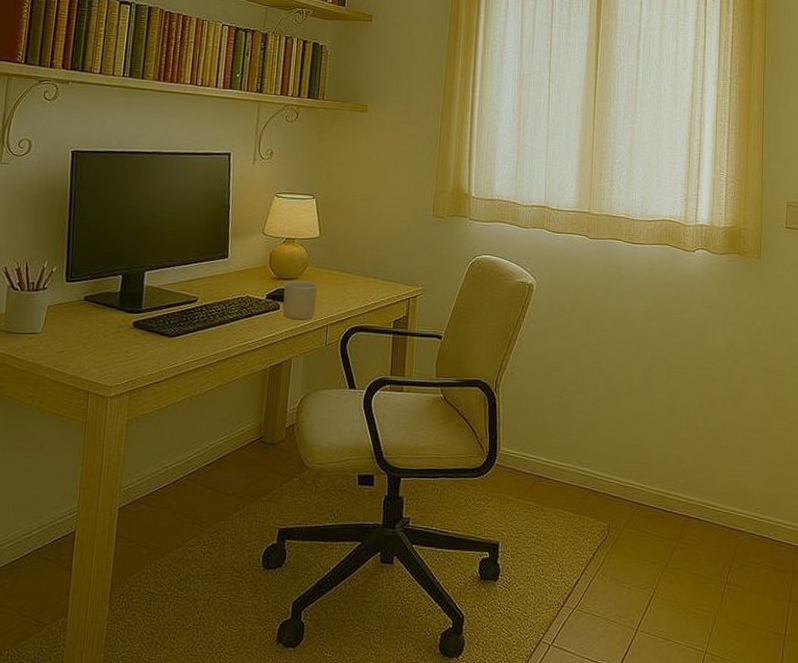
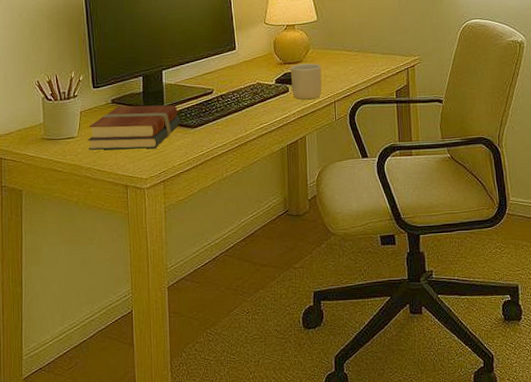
books: none [51,304,158,354] -> present [88,105,181,150]

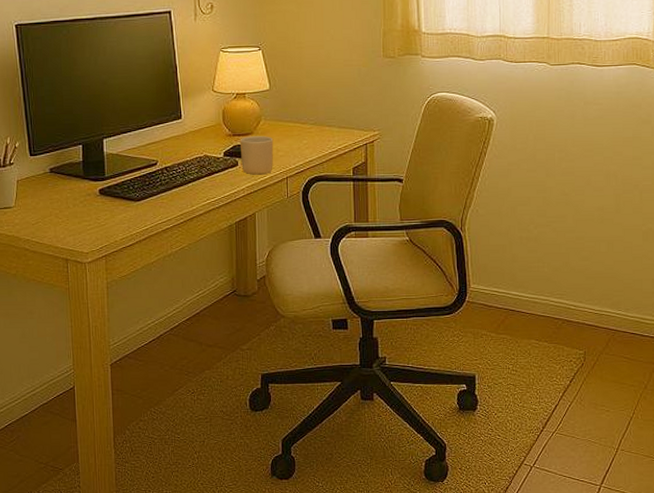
books: present [88,105,181,150] -> none [26,175,123,222]

